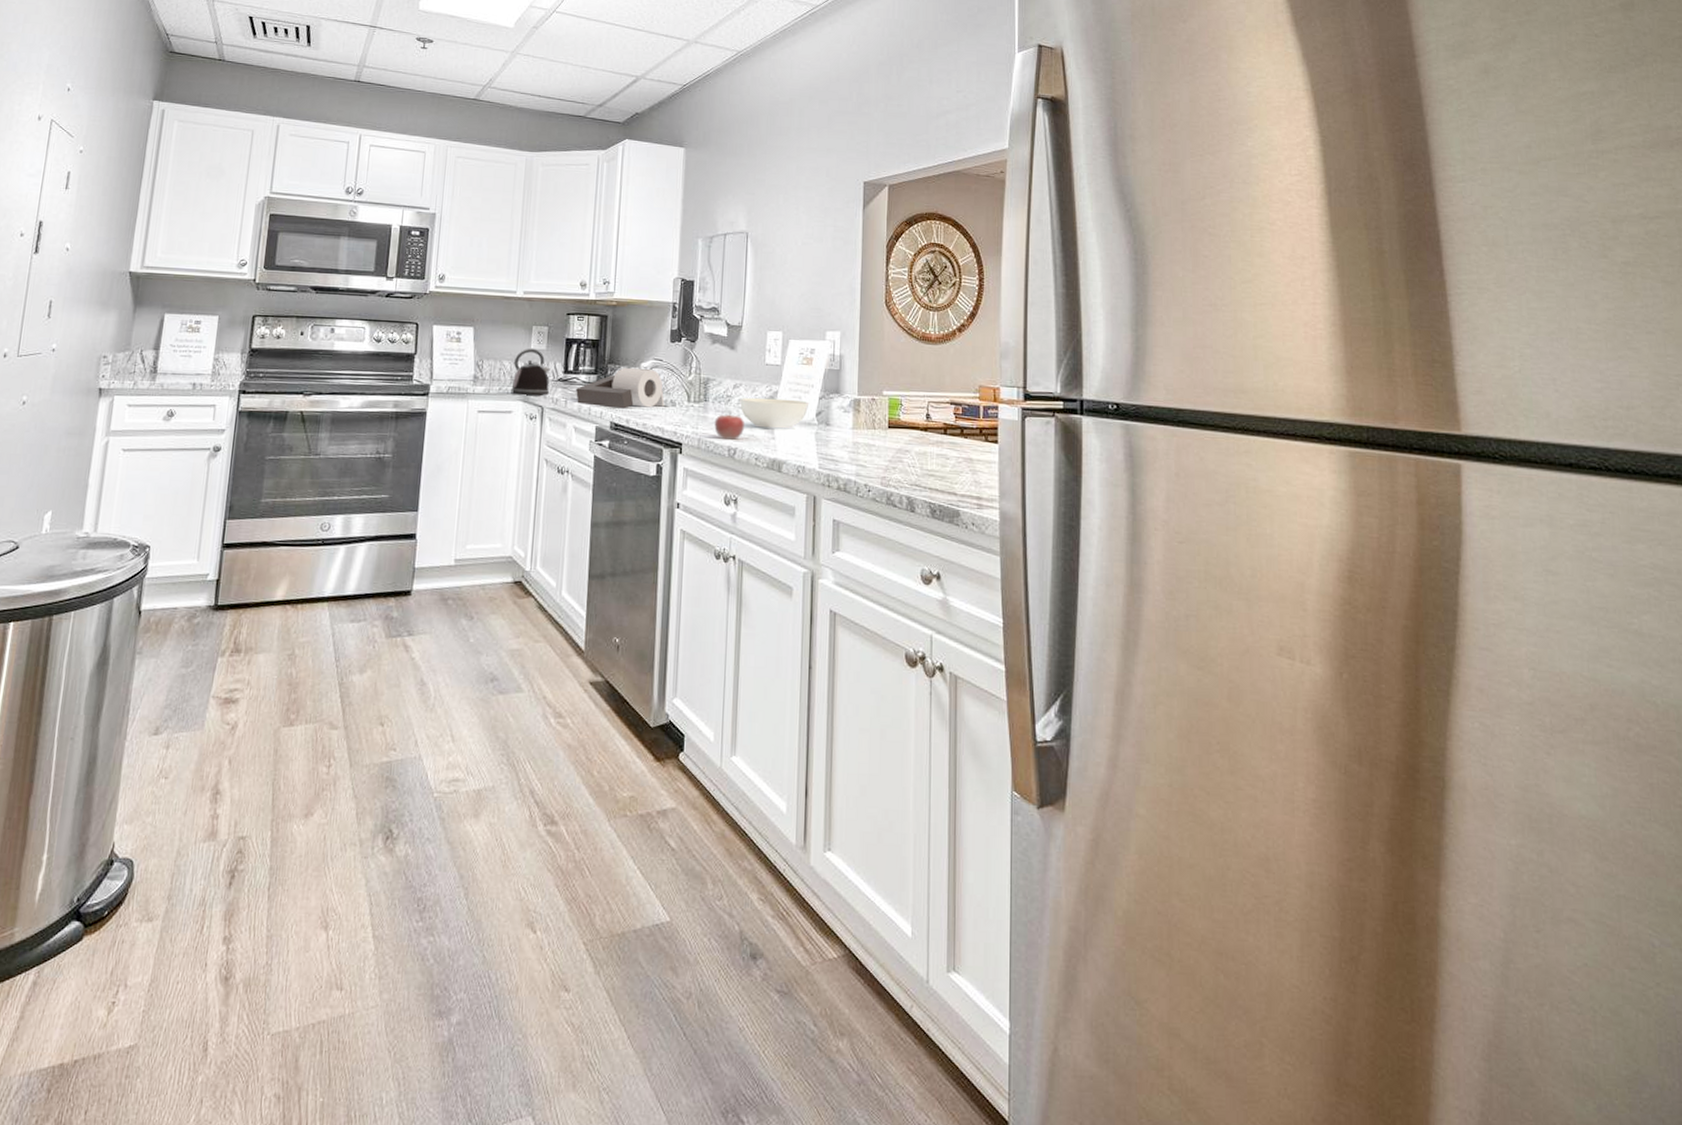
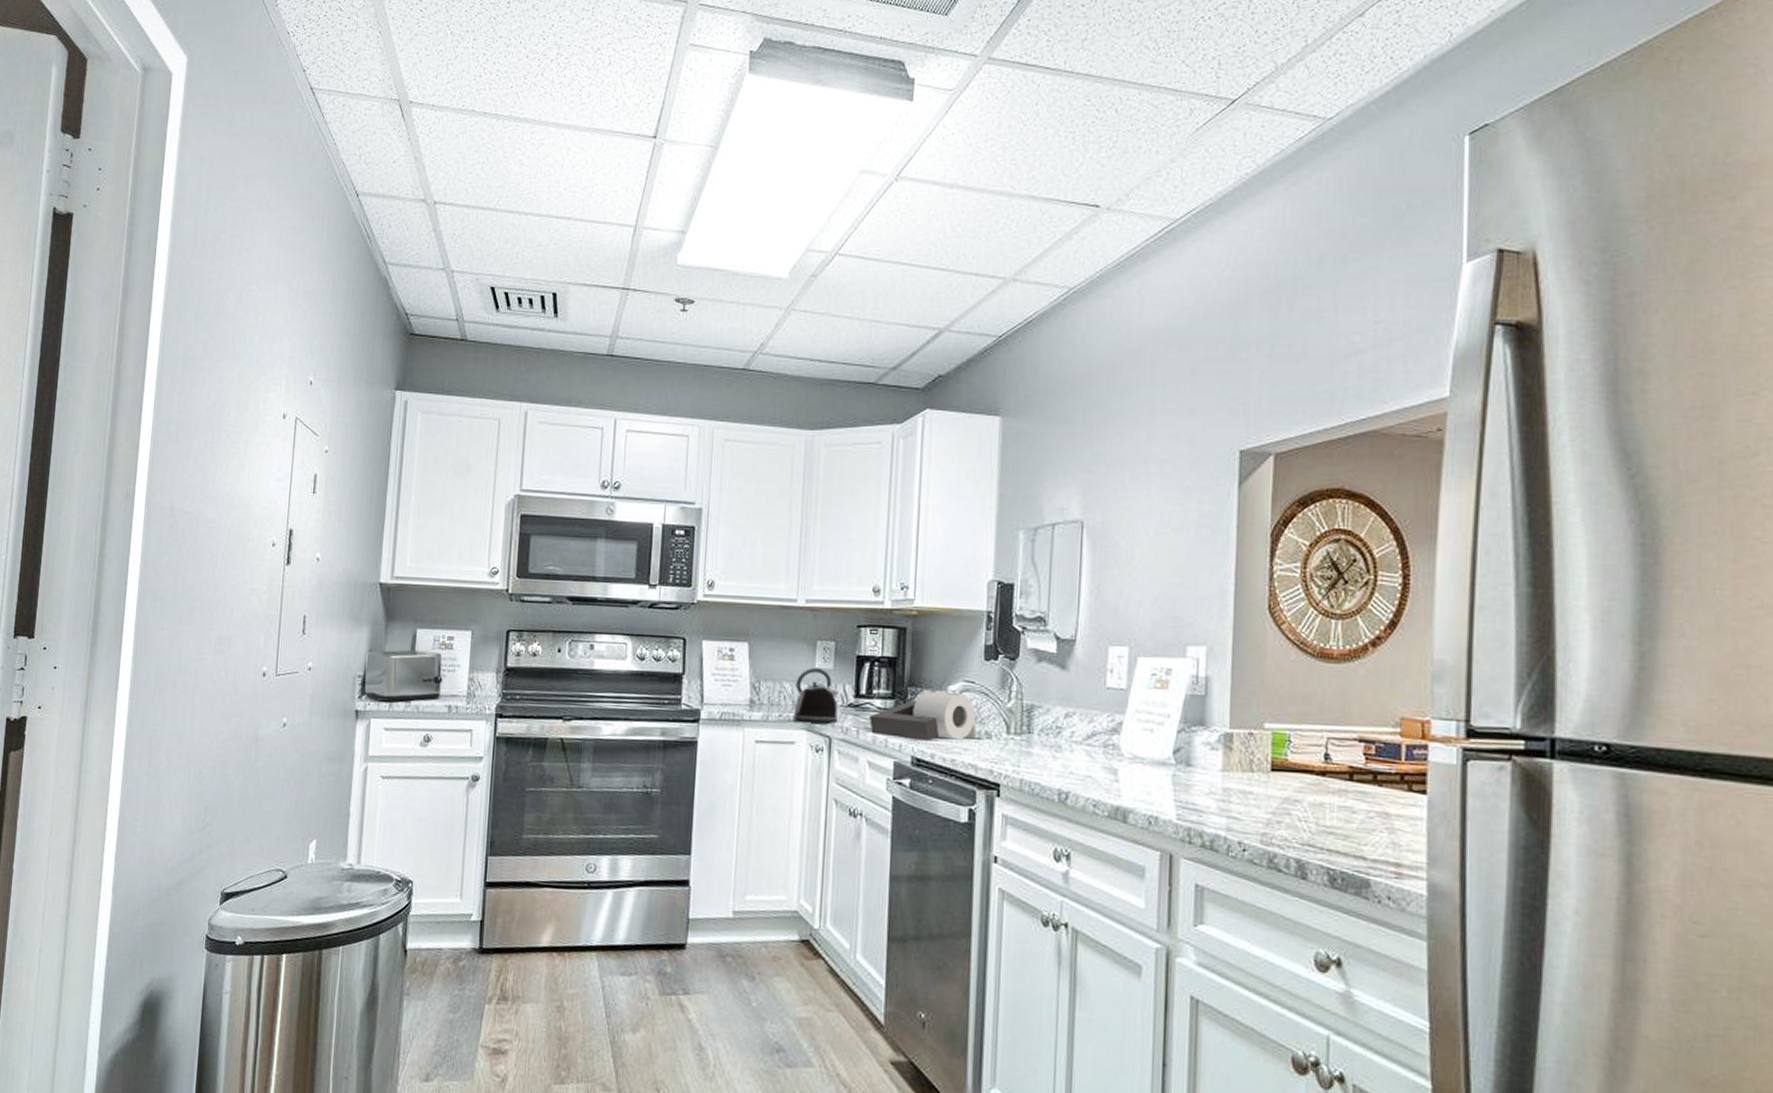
toaster: none [109,332,189,381] -> present [364,650,443,702]
fruit: present [714,411,745,441] -> none [1040,745,1080,783]
bowl: present [740,397,810,429] -> none [1073,729,1164,770]

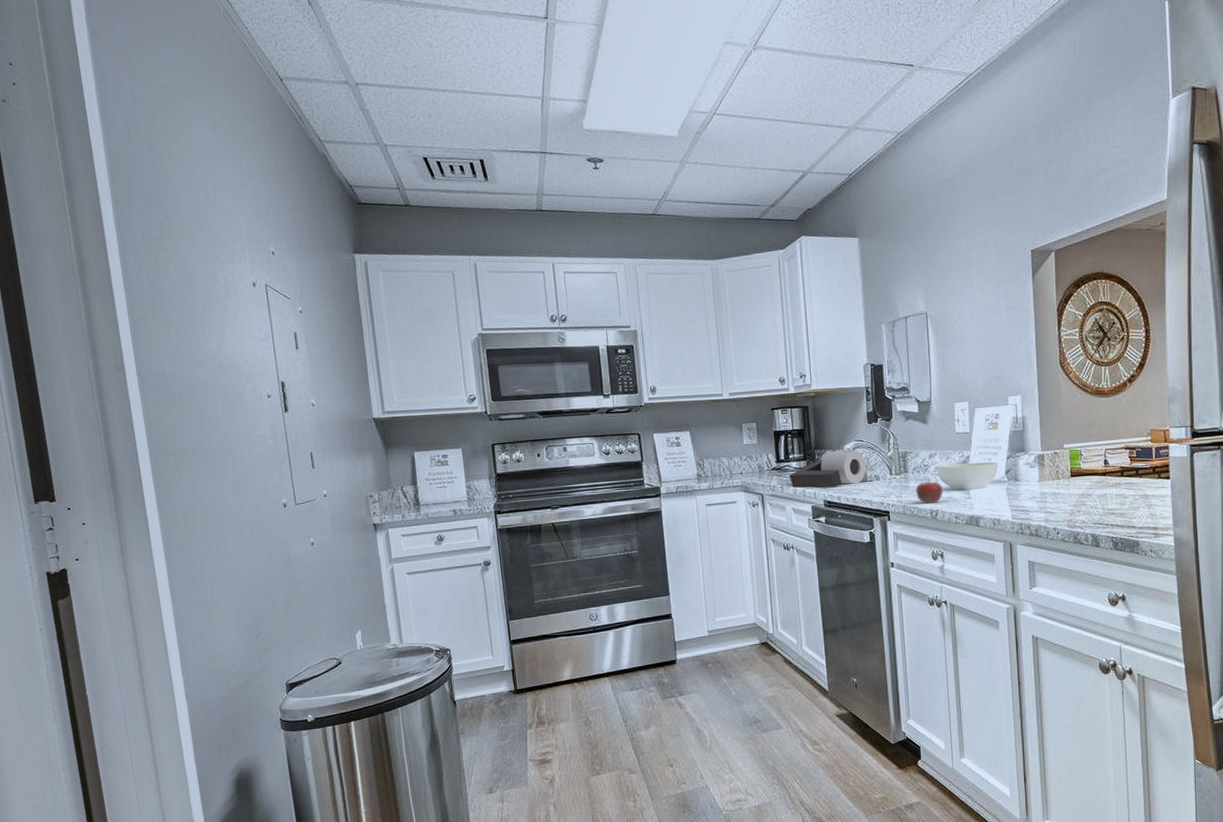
toaster: present [364,650,443,702] -> none [373,468,445,514]
kettle: present [793,668,839,725] -> none [731,444,767,487]
fruit: none [1040,745,1080,783] -> present [916,478,944,505]
bowl: none [1073,729,1164,770] -> present [936,461,999,490]

